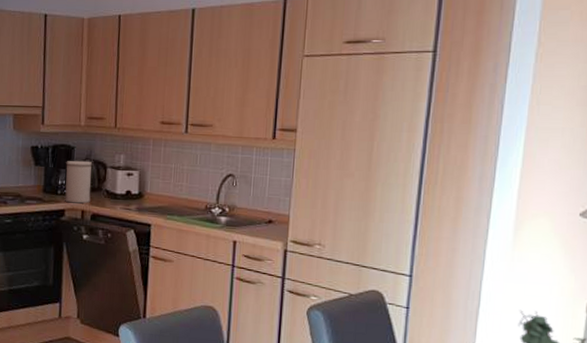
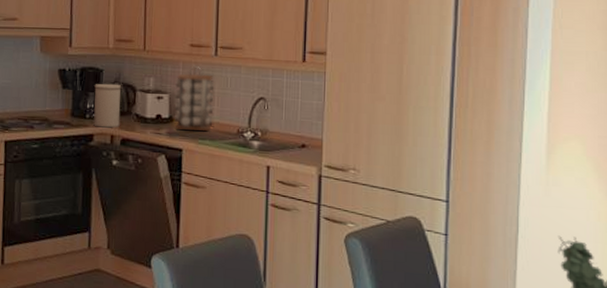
spice rack: none [144,144,183,207] -> present [174,66,214,132]

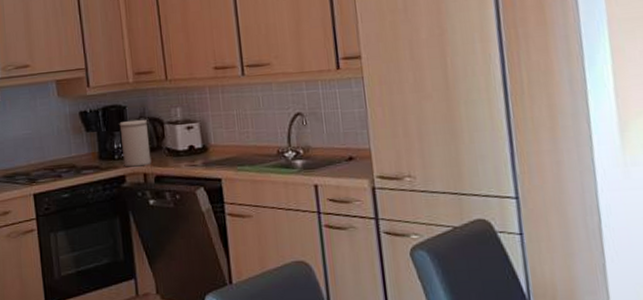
spice rack: present [174,66,214,132] -> none [204,89,249,159]

